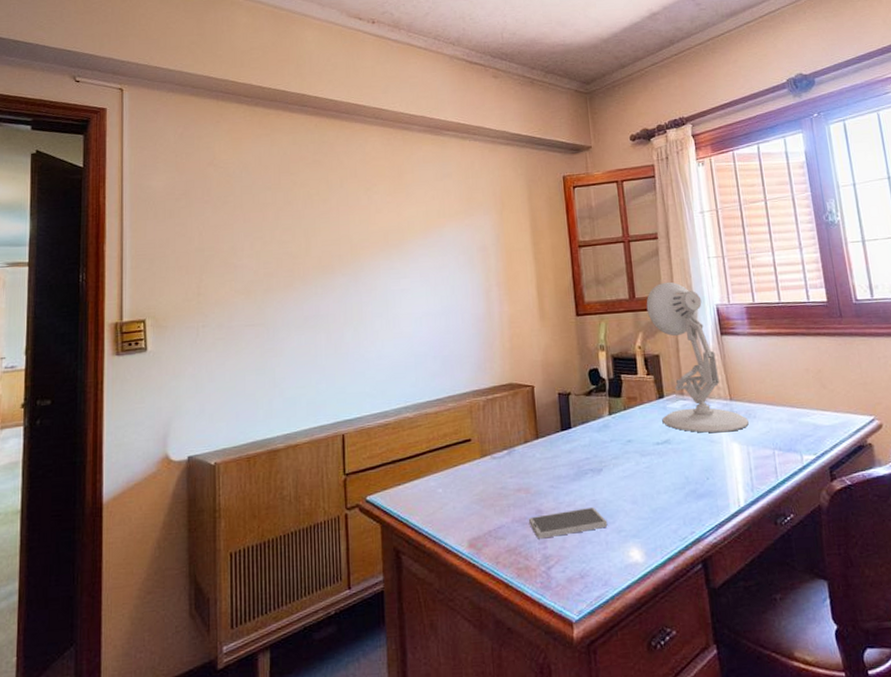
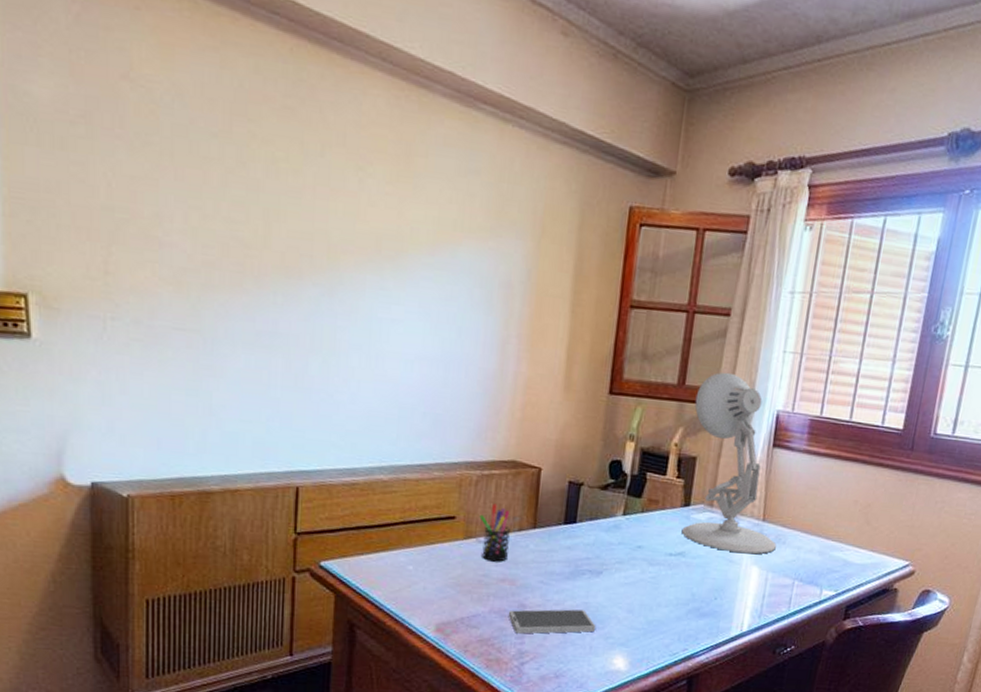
pen holder: none [490,422,519,475] -> present [479,503,510,562]

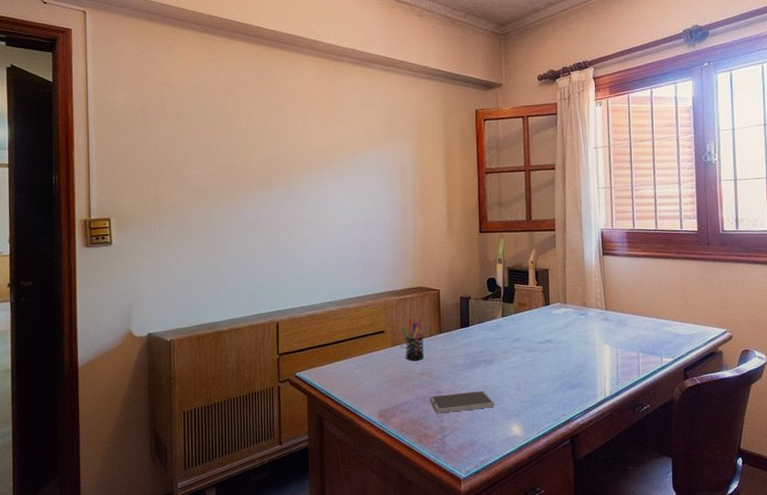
desk lamp: present [681,372,777,554] -> none [540,207,620,336]

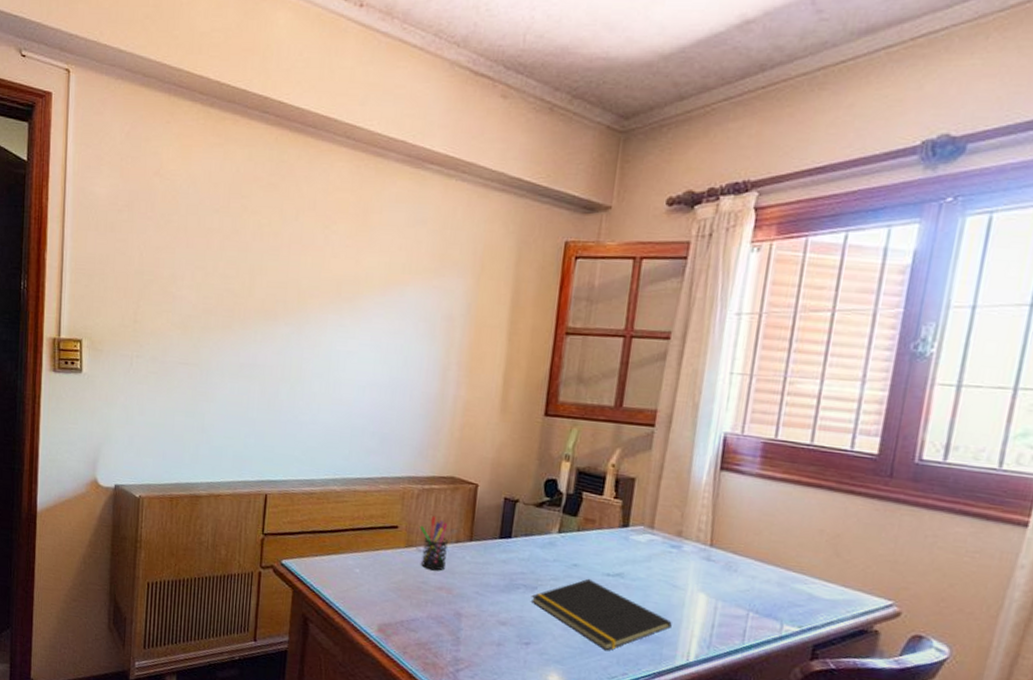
smartphone: present [429,391,495,414] -> none [444,617,531,647]
notepad: none [490,347,590,400] -> present [531,578,672,651]

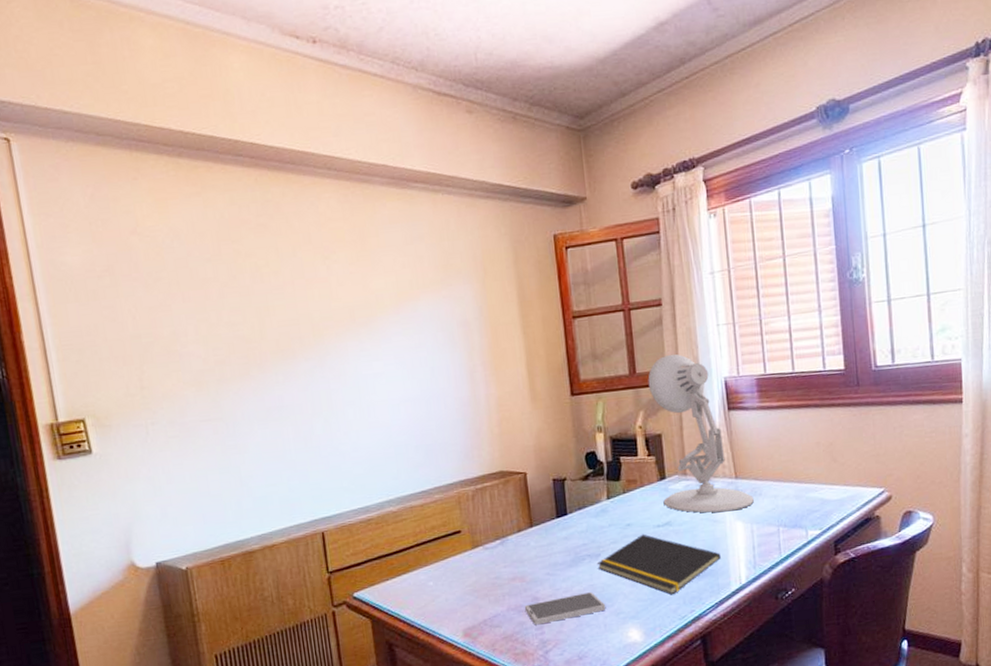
pen holder: present [419,516,448,571] -> none [481,512,513,564]
smartphone: none [444,617,531,647] -> present [524,592,606,625]
desk lamp: none [619,394,728,581] -> present [648,353,755,513]

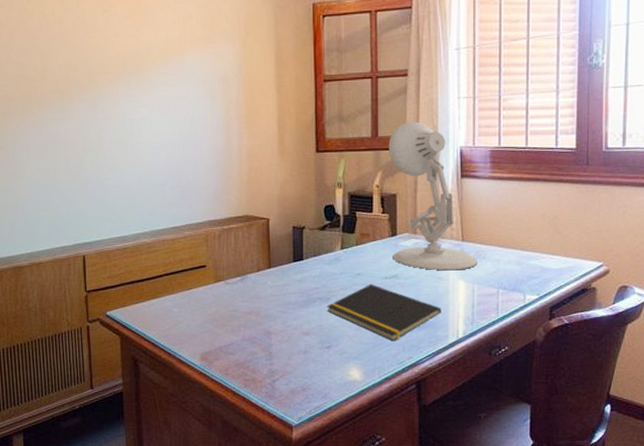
smartphone: present [524,592,606,625] -> none [257,332,331,356]

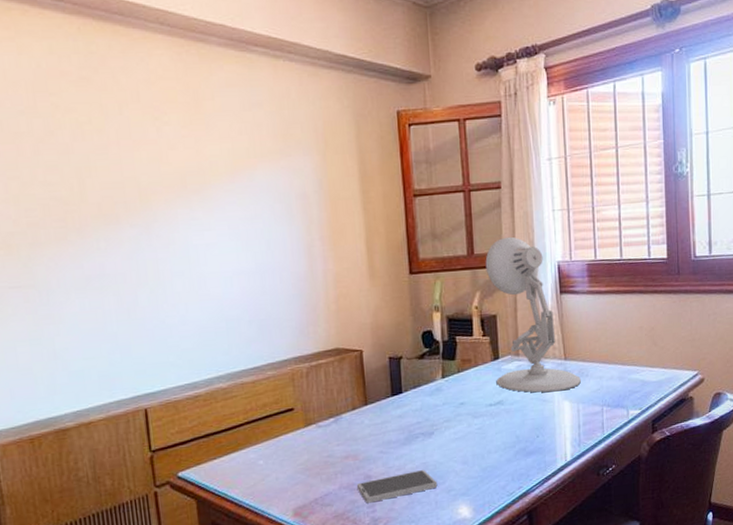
smartphone: none [257,332,331,356] -> present [356,470,438,503]
notepad: present [326,283,441,342] -> none [430,412,548,472]

